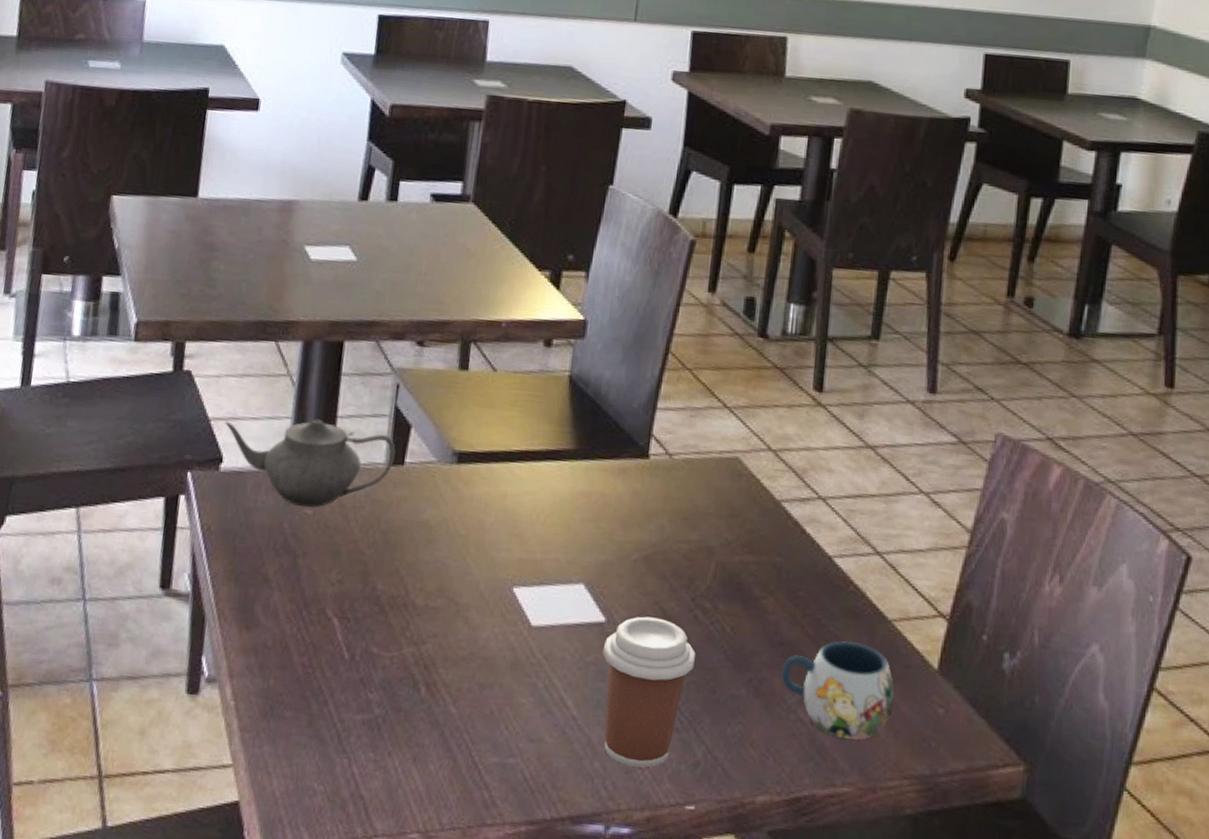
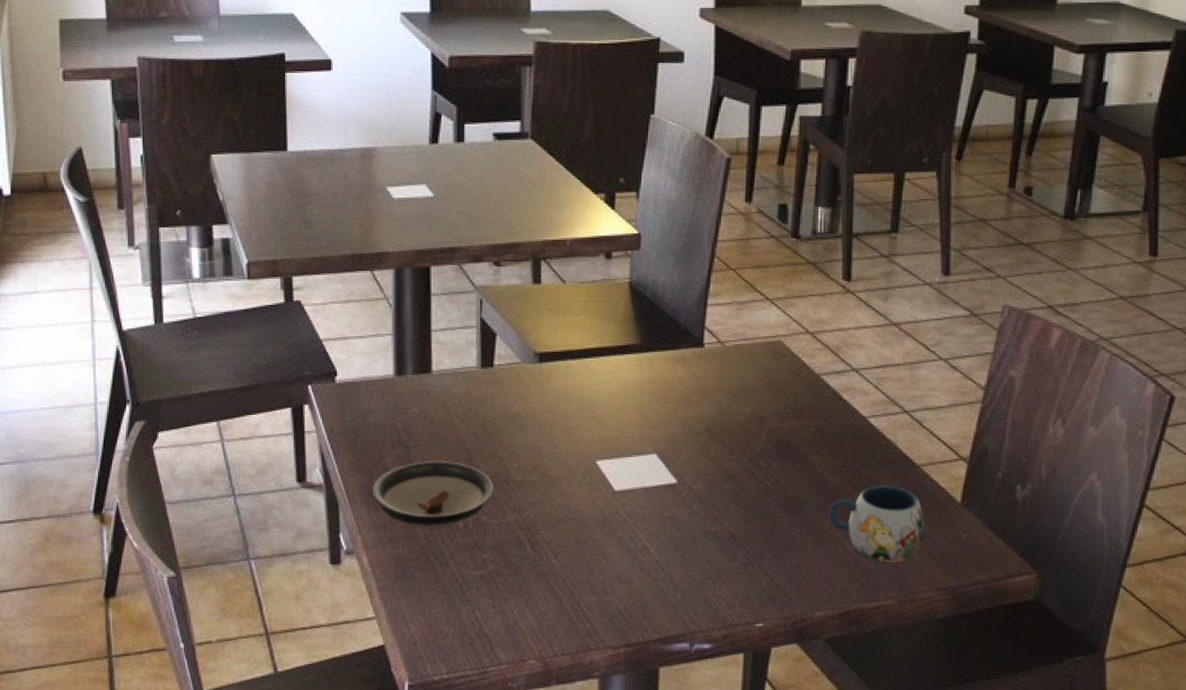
teapot: present [225,419,396,508] -> none [335,334,485,408]
saucer: none [245,573,391,658] -> present [371,461,495,529]
coffee cup: present [602,616,696,768] -> none [677,477,756,597]

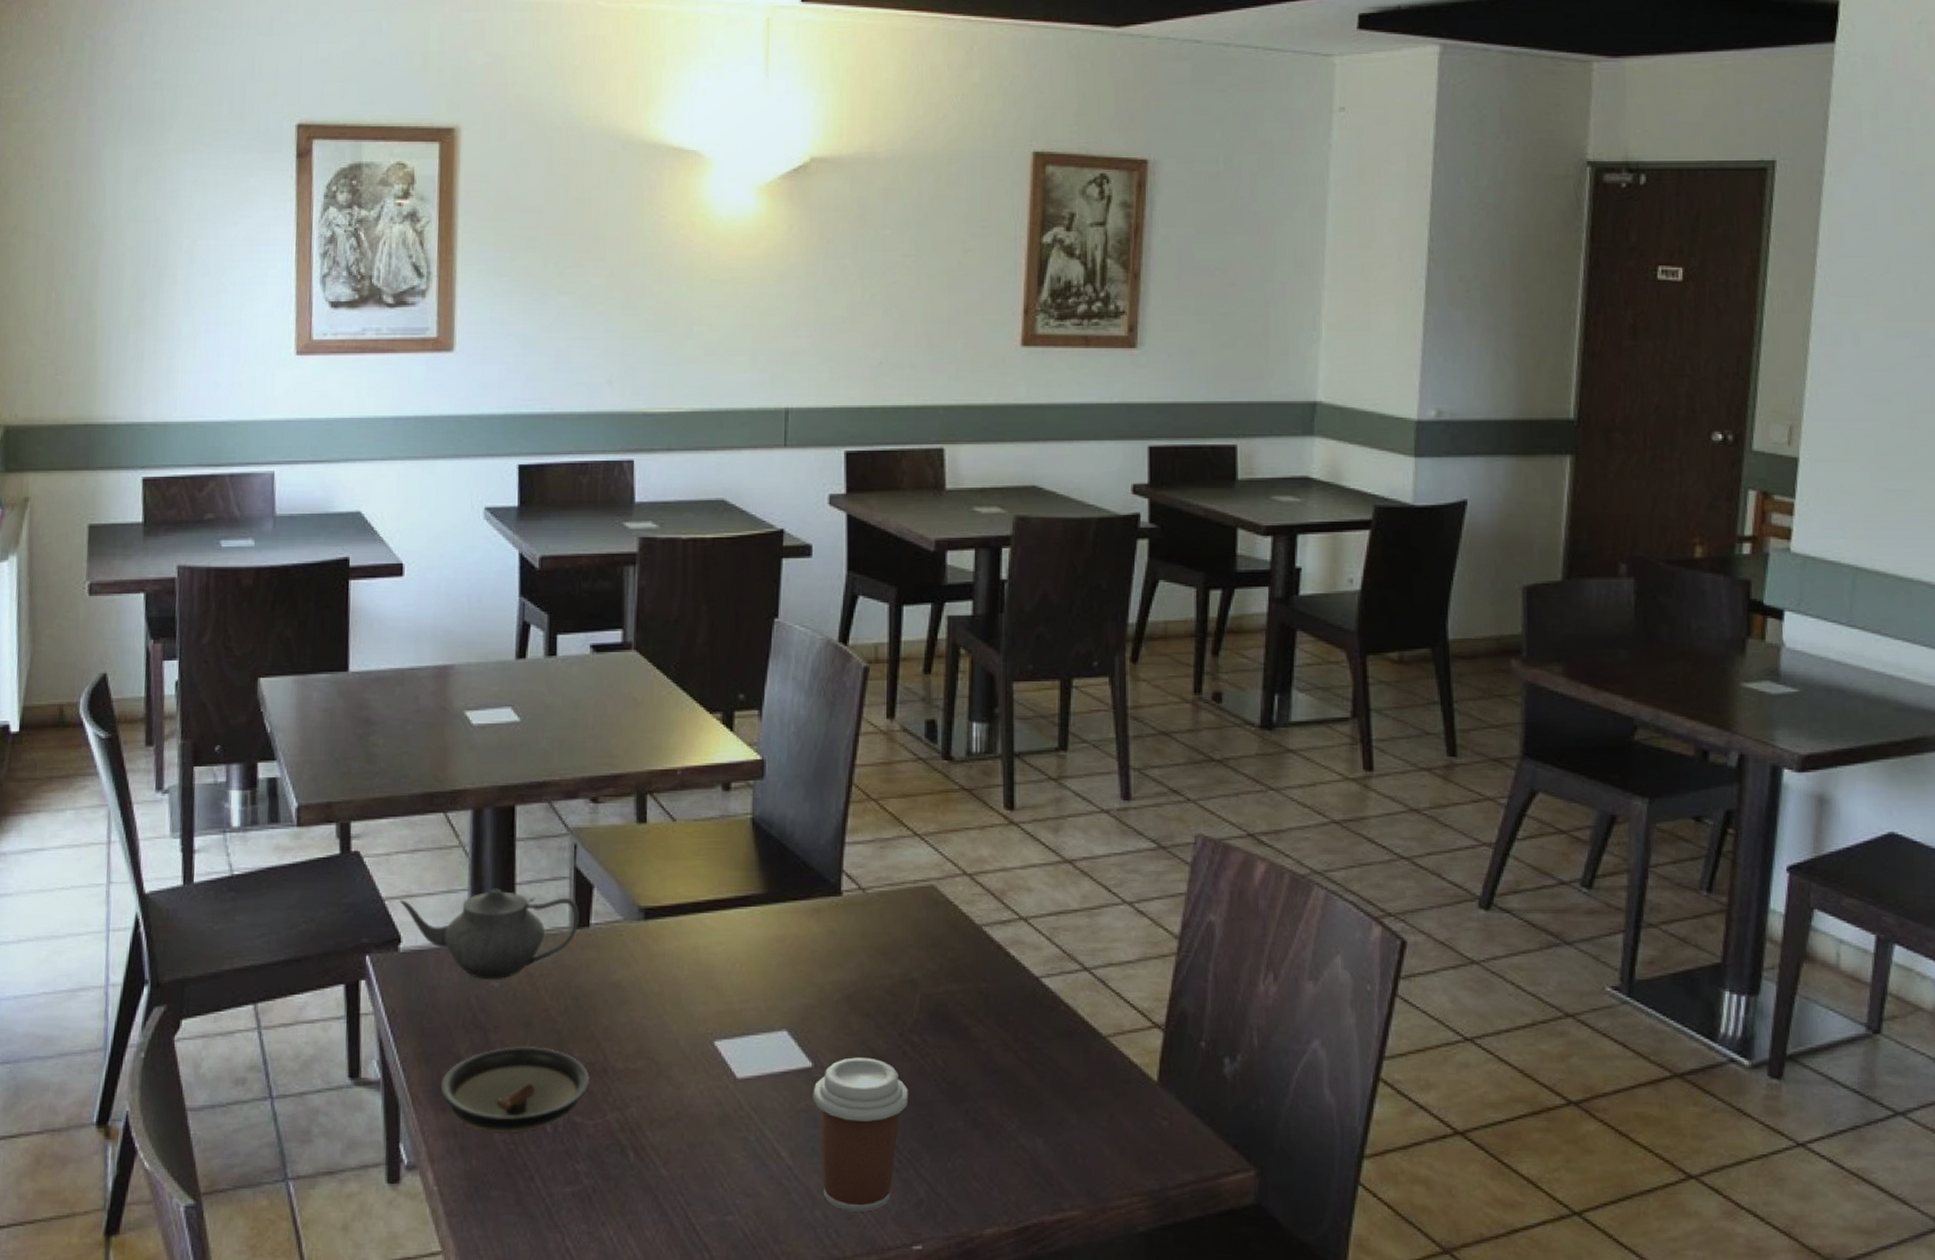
teapot: none [335,334,485,408] -> present [400,888,579,980]
coffee cup: none [677,477,756,597] -> present [813,1057,909,1212]
mug: present [829,484,926,563] -> none [999,1061,1117,1162]

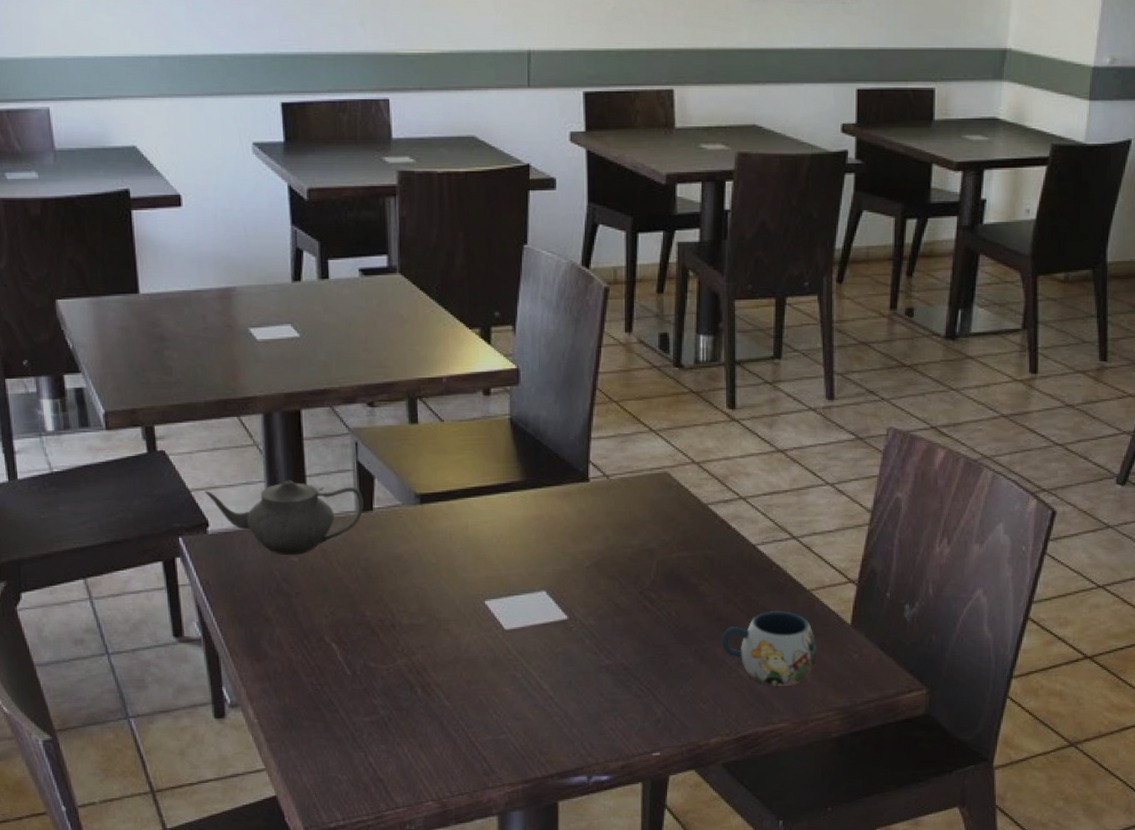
saucer: present [440,1046,591,1135] -> none [253,608,382,678]
coffee cup: present [813,1057,909,1212] -> none [568,611,648,729]
mug: none [999,1061,1117,1162] -> present [722,610,817,687]

